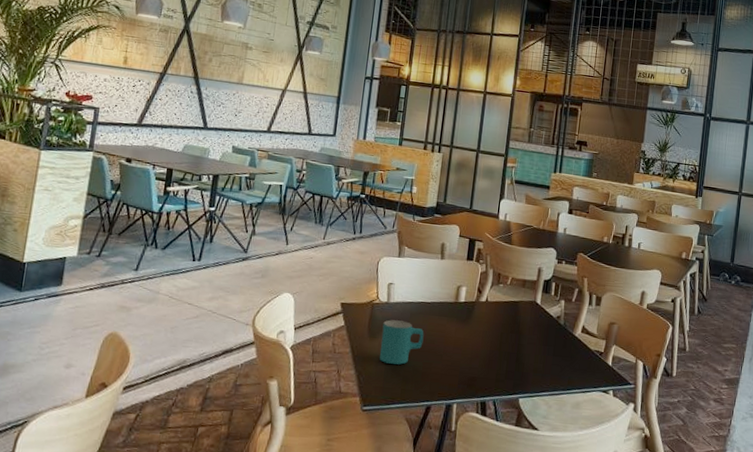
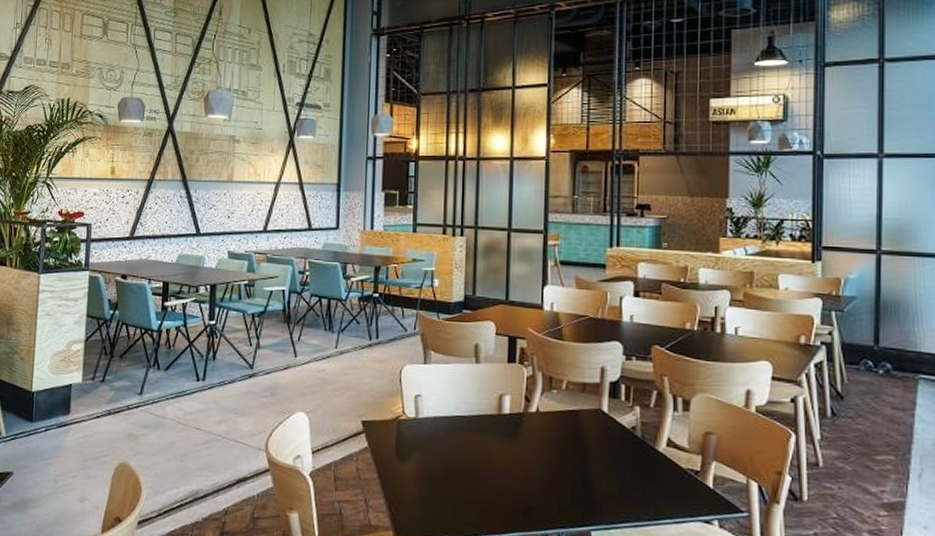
cup: present [379,320,424,365] -> none [412,438,463,492]

